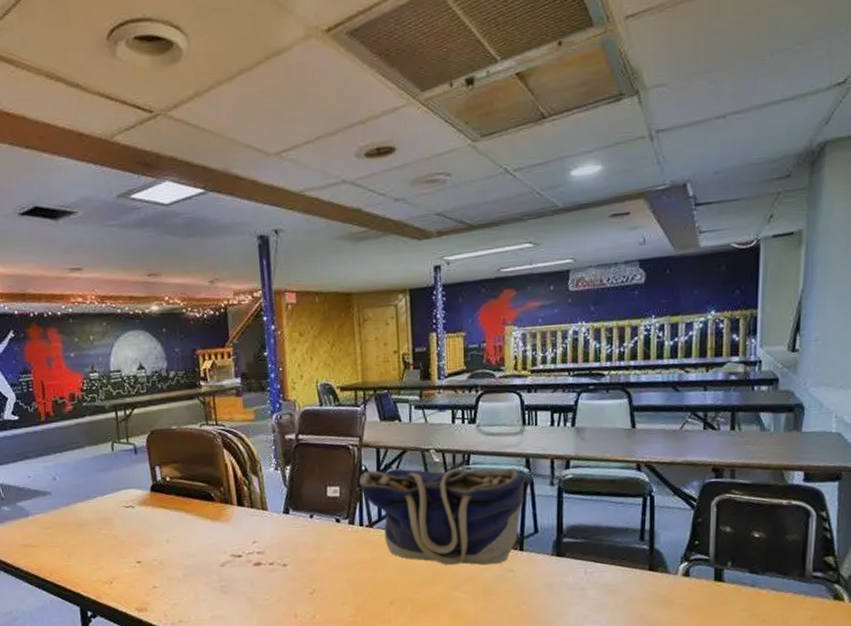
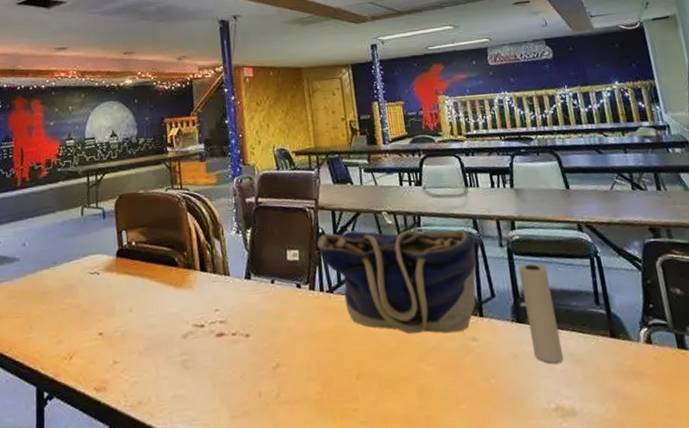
paper towel roll: none [567,501,597,592] -> present [519,262,563,363]

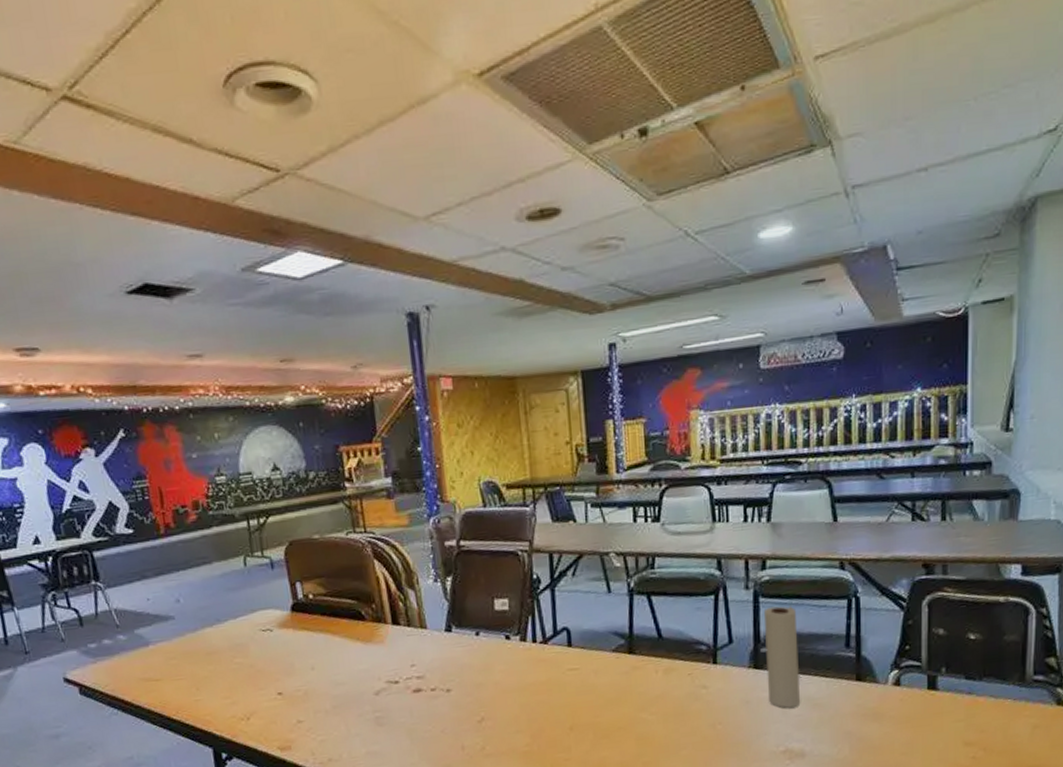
tote bag: present [317,229,477,334] -> none [530,571,717,684]

